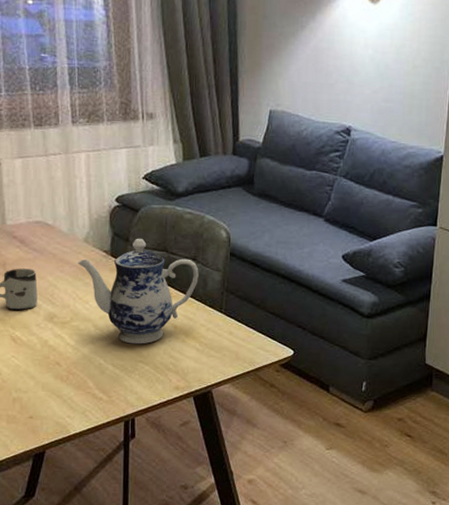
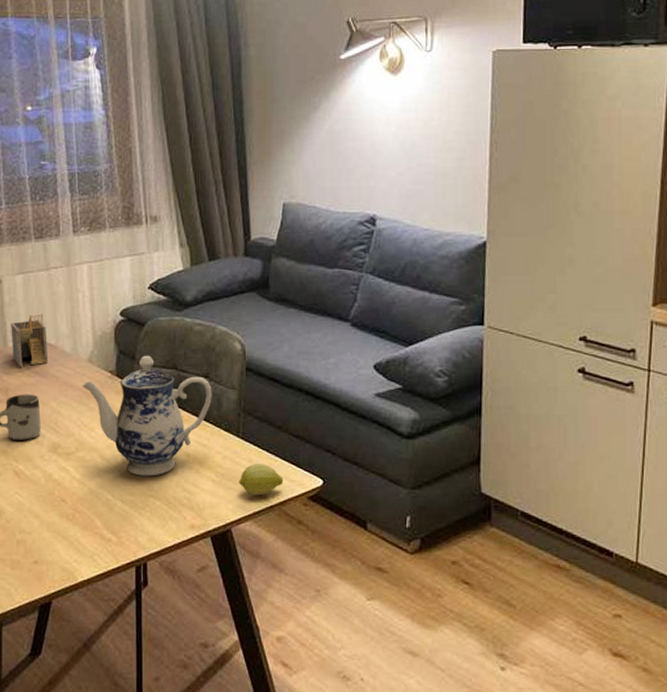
napkin holder: none [9,196,46,244] -> present [11,313,49,367]
fruit: none [219,336,260,363] -> present [238,464,284,496]

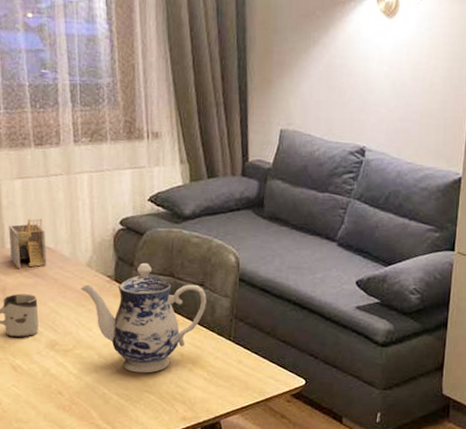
fruit: present [238,464,284,496] -> none [228,364,270,393]

